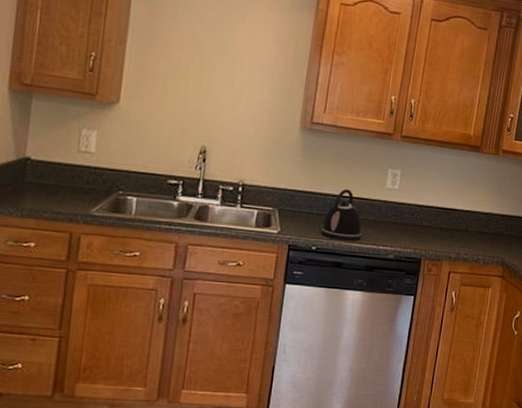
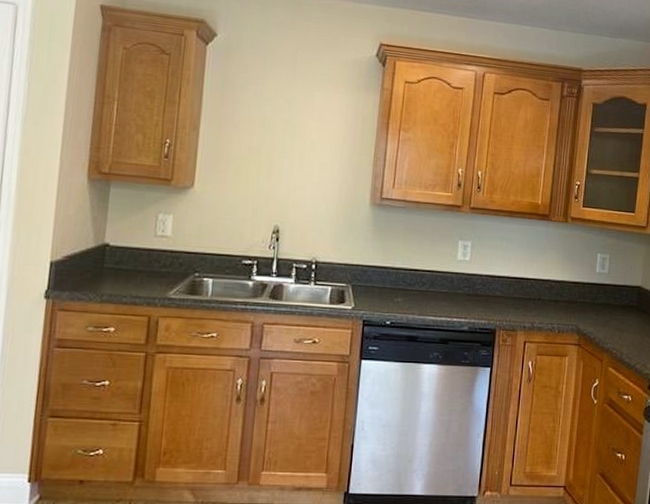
kettle: present [322,189,362,241] -> none [395,262,435,314]

